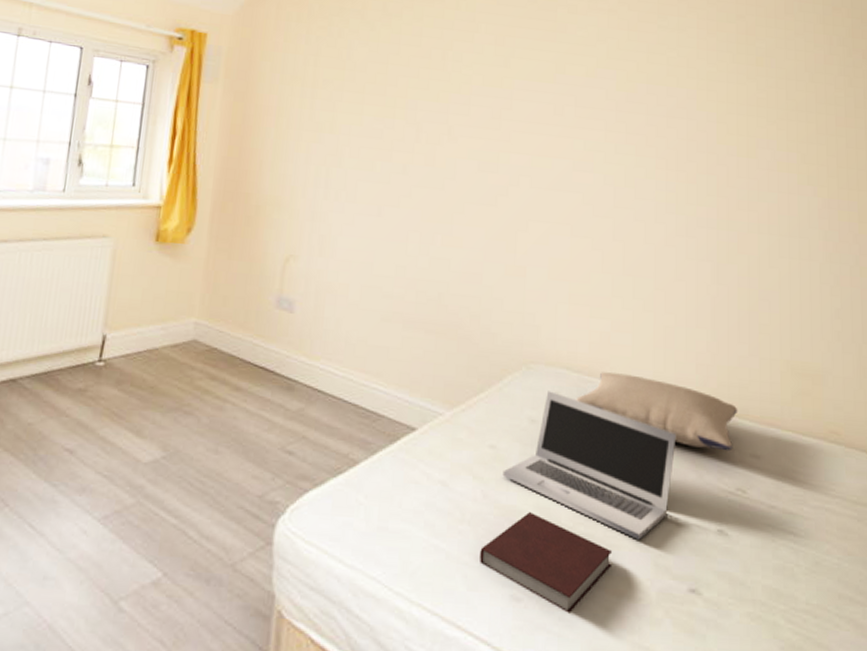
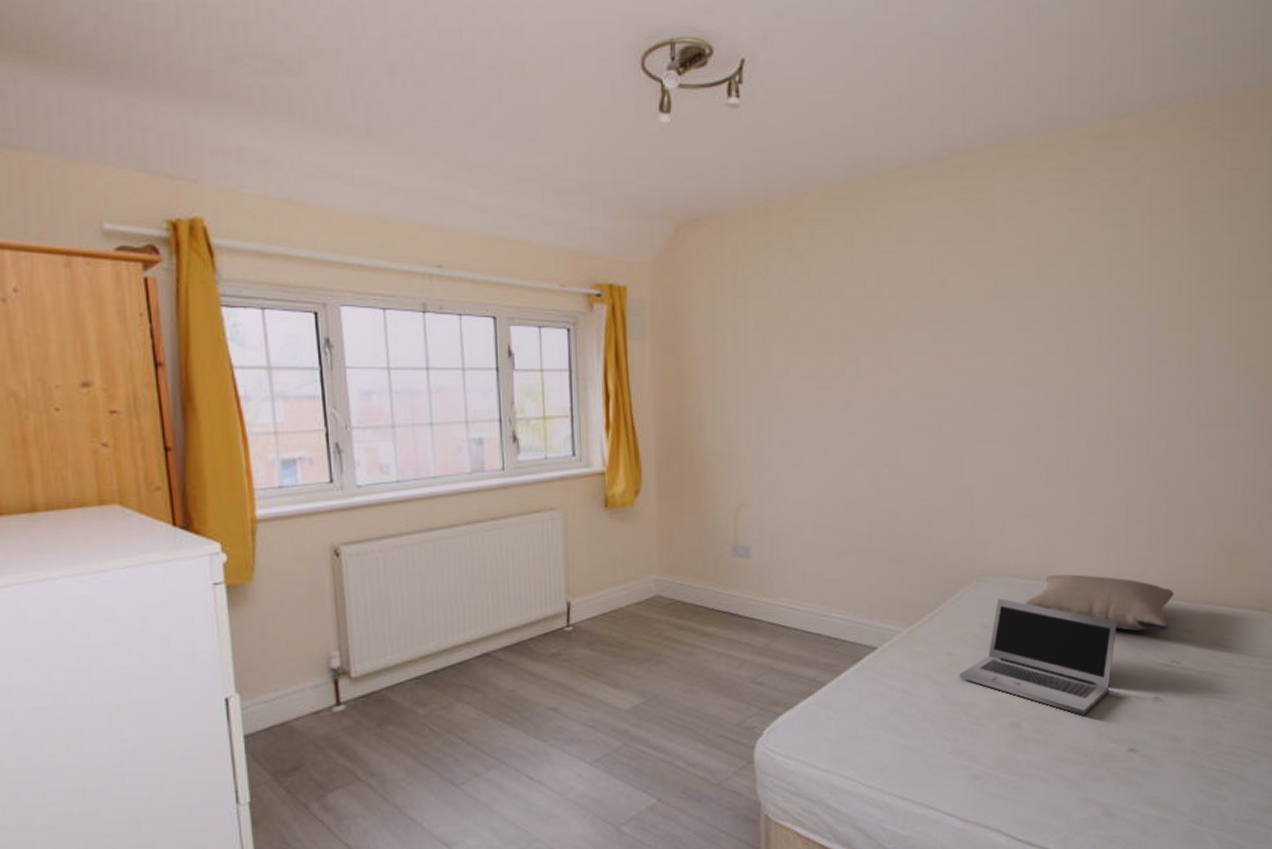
notebook: present [480,512,613,613] -> none [942,705,1061,782]

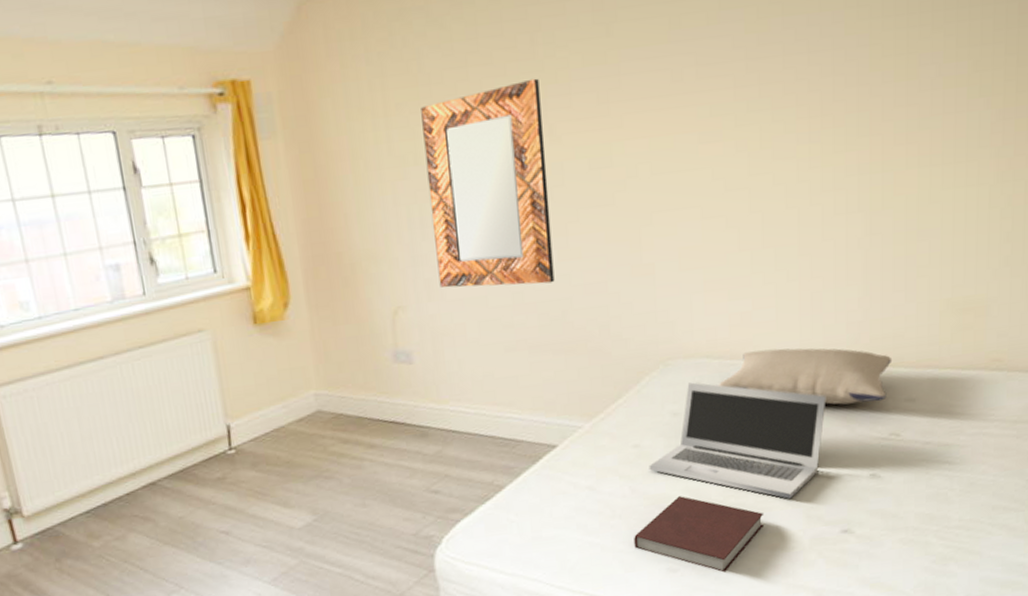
home mirror: none [777,314,885,496] -> present [421,78,555,288]
notebook: none [942,705,1061,782] -> present [634,496,765,573]

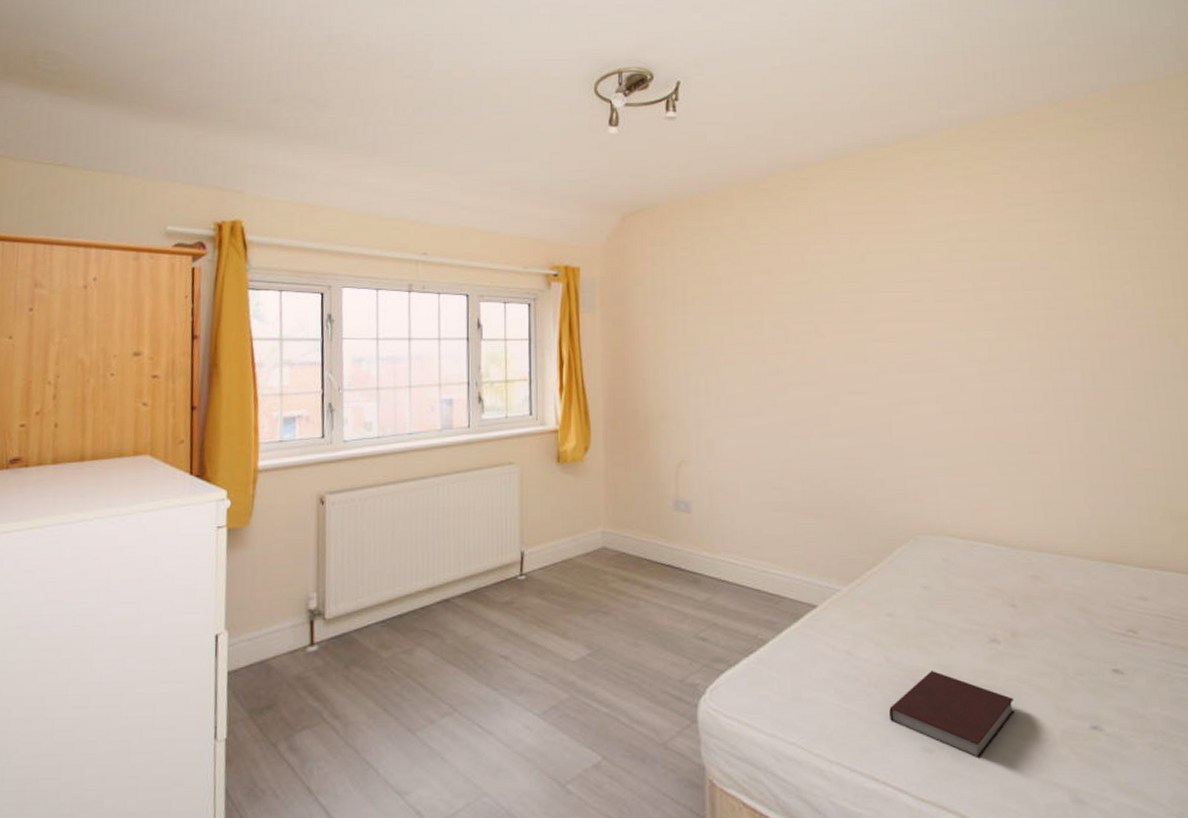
home mirror: present [421,78,555,288] -> none [712,288,817,454]
laptop: present [649,382,826,499] -> none [902,558,1065,686]
pillow: present [719,348,893,405] -> none [964,535,1122,597]

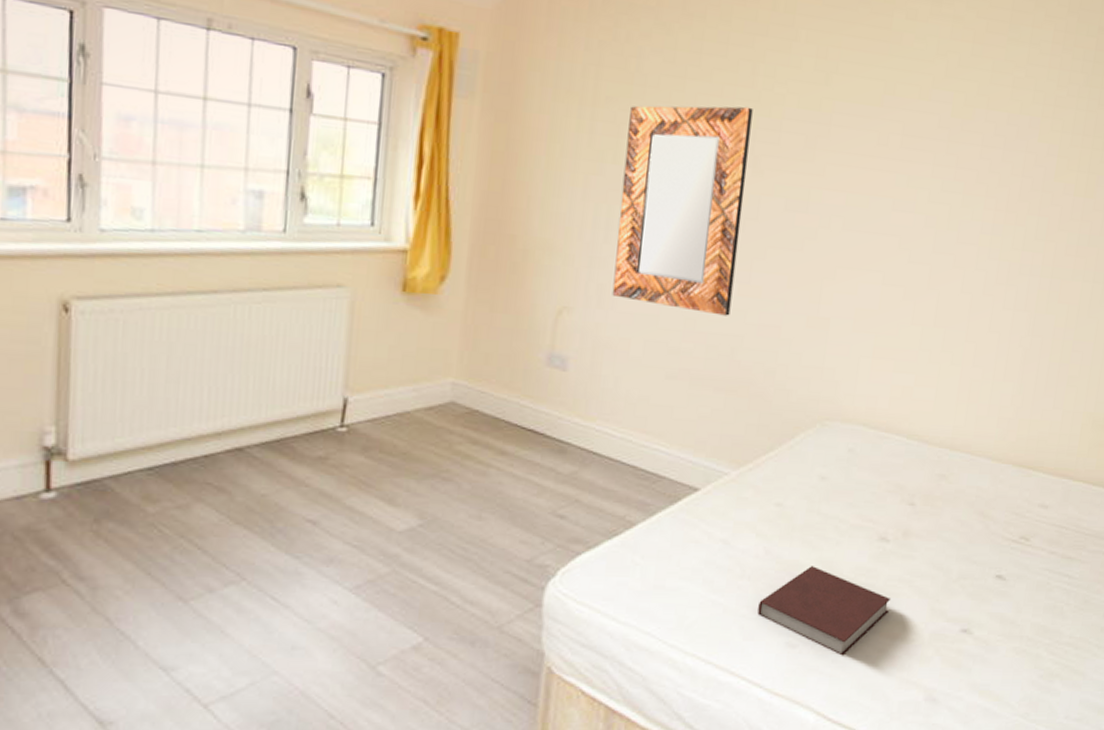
home mirror: none [712,288,817,454] -> present [612,105,753,316]

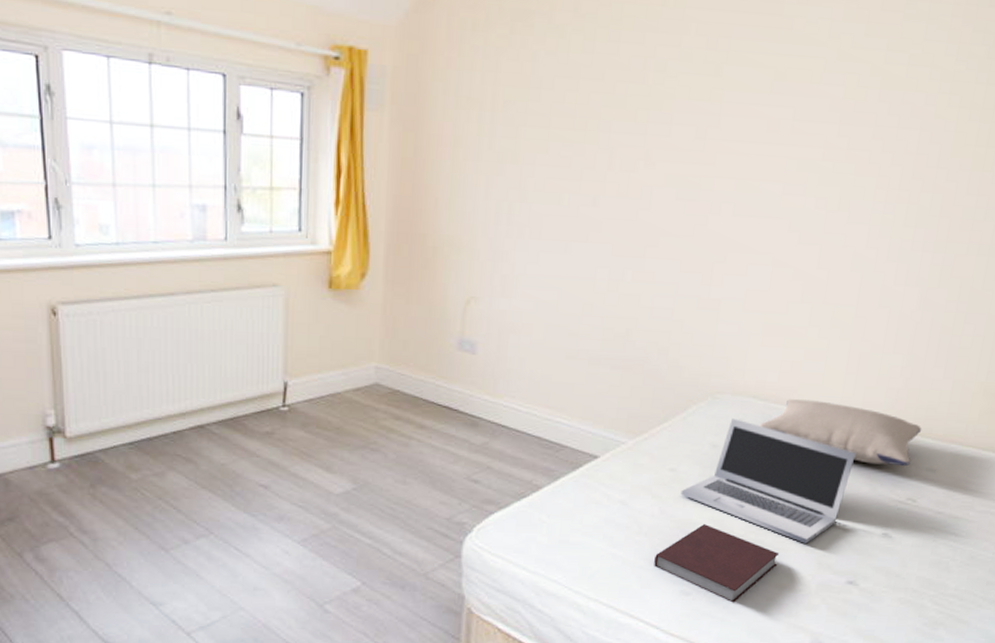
home mirror: present [612,105,753,316] -> none [515,102,644,301]
laptop: none [787,448,969,587] -> present [680,418,856,544]
pillow: none [870,428,1034,503] -> present [760,399,922,467]

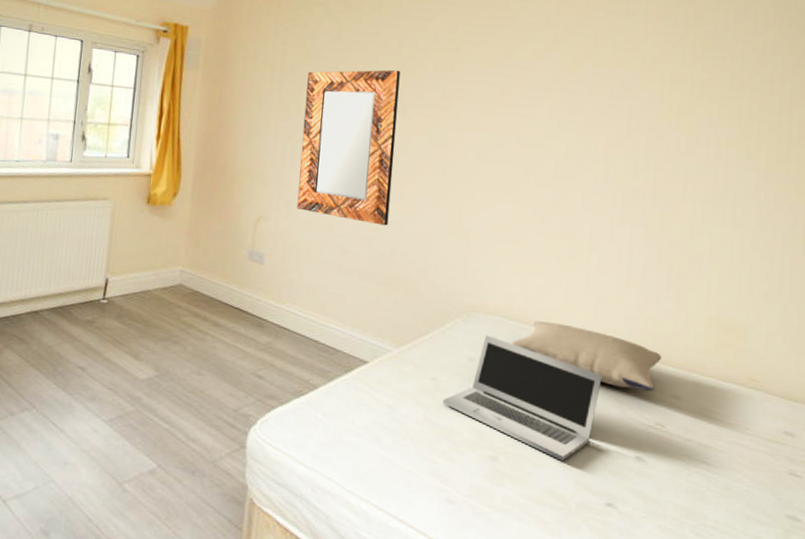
home mirror: none [515,102,644,301] -> present [296,70,400,226]
notebook: present [654,524,780,603] -> none [420,434,538,516]

